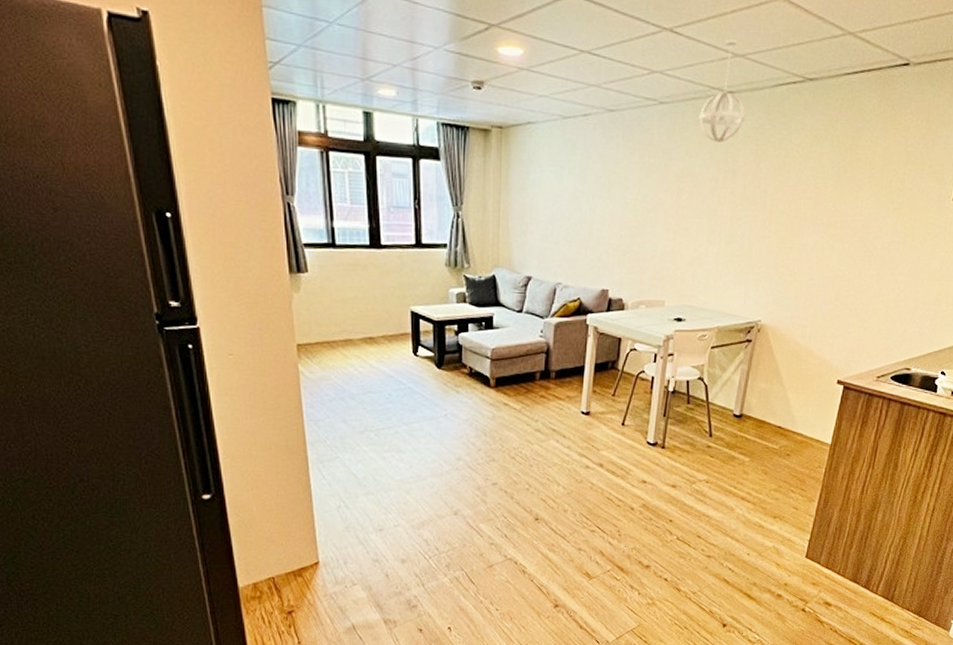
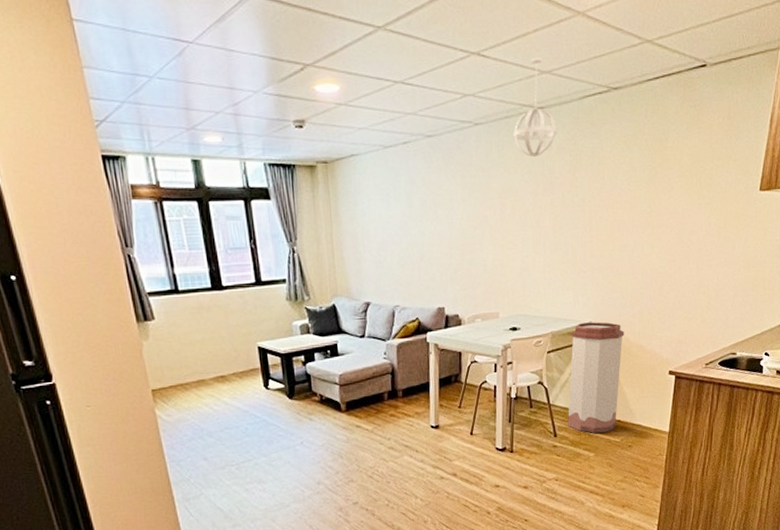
trash can: none [725,320,795,437] -> present [568,322,625,433]

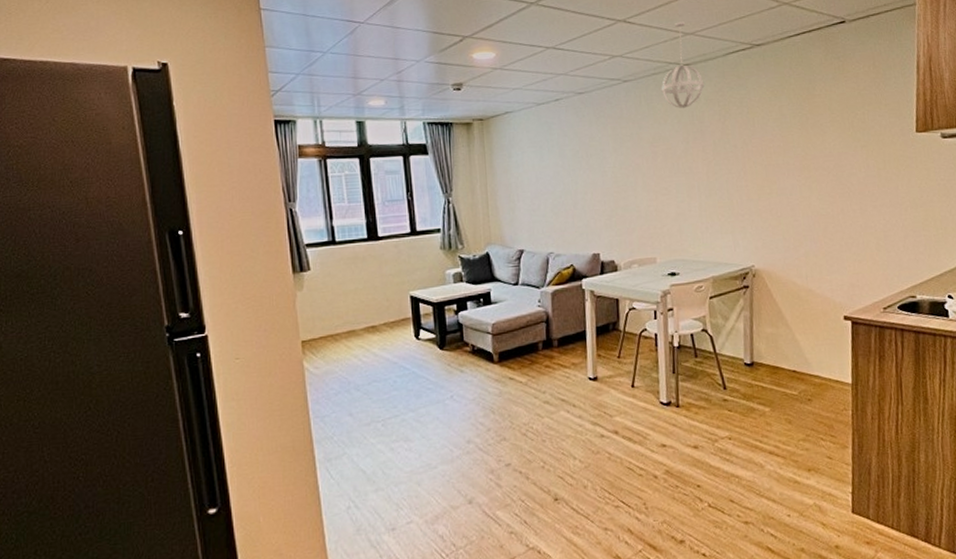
trash can: present [568,322,625,433] -> none [734,265,792,385]

